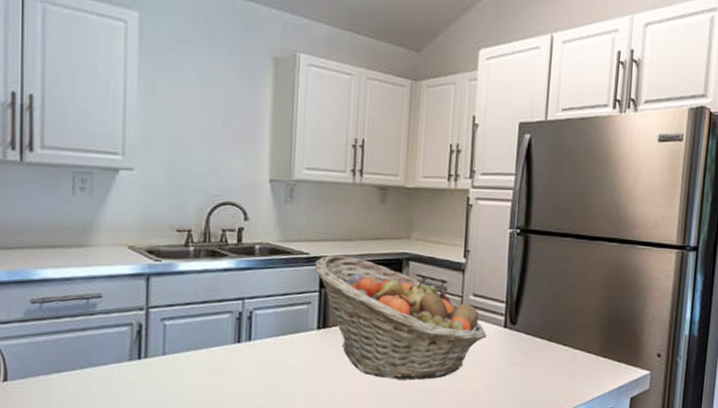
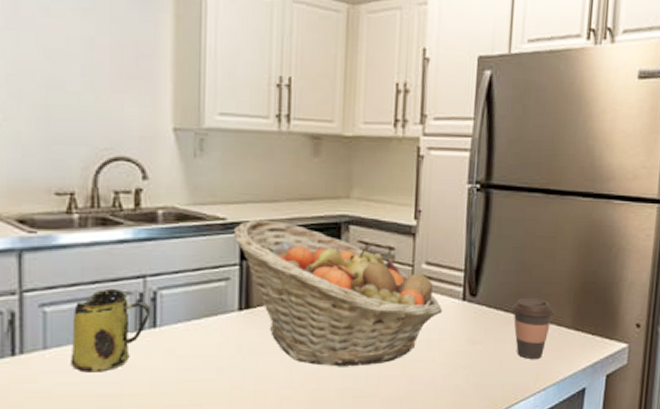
mug: none [183,307,247,376] -> present [70,288,151,373]
coffee cup: none [546,327,585,381] -> present [510,297,555,359]

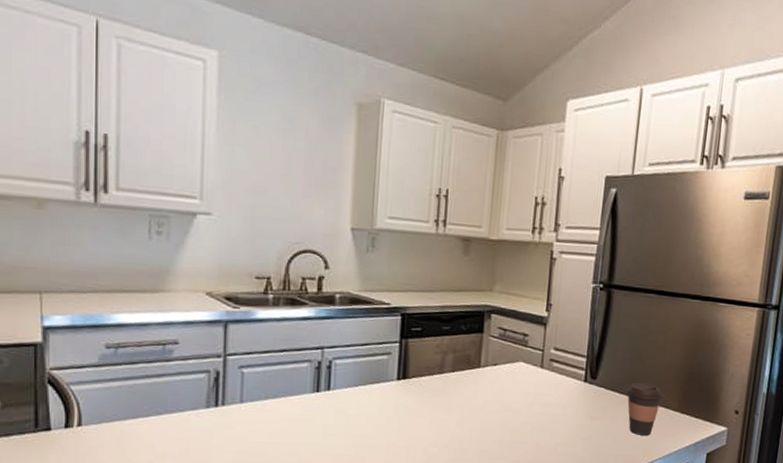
mug: present [70,288,151,373] -> none [261,356,326,424]
fruit basket: present [233,219,443,367] -> none [395,305,567,433]

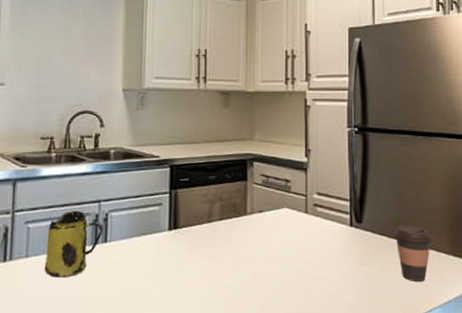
mug: none [261,356,326,424] -> present [44,210,103,278]

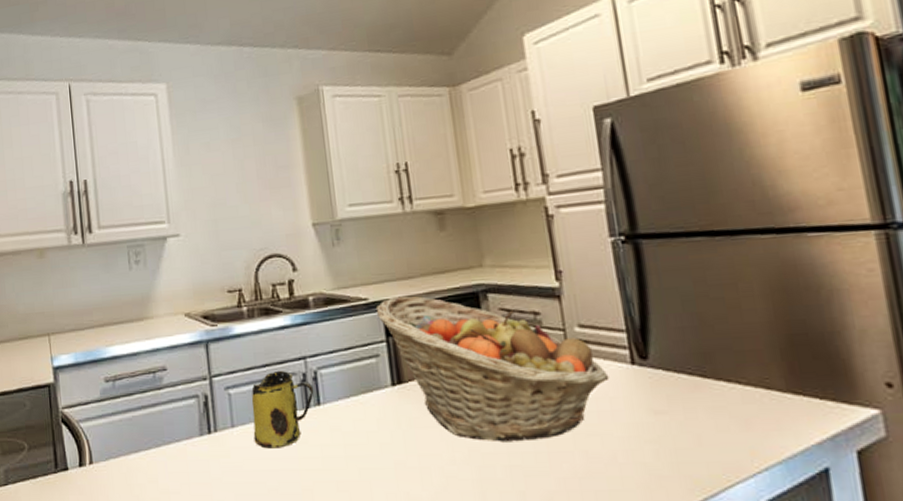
fruit basket: none [164,157,333,282] -> present [375,296,610,442]
coffee cup: present [393,225,434,281] -> none [695,356,759,431]

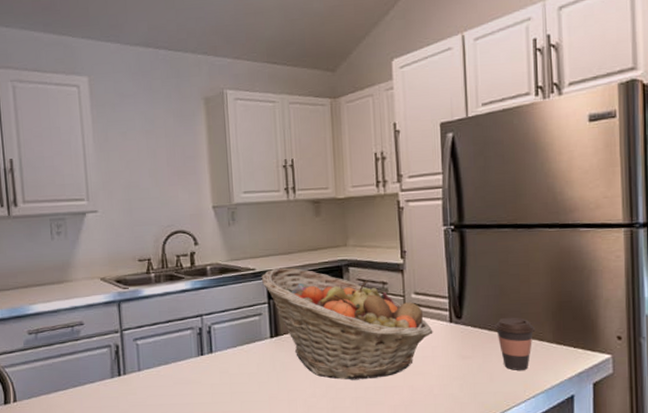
mug: present [251,370,314,449] -> none [155,325,208,387]
coffee cup: none [695,356,759,431] -> present [493,317,536,370]

